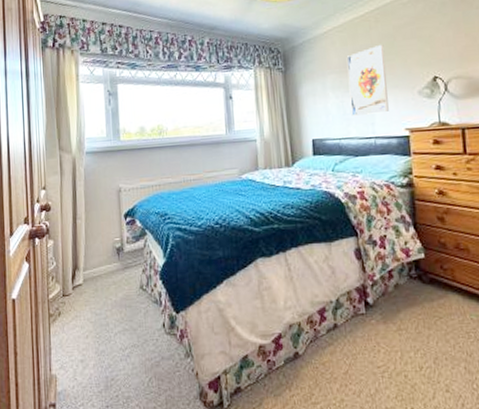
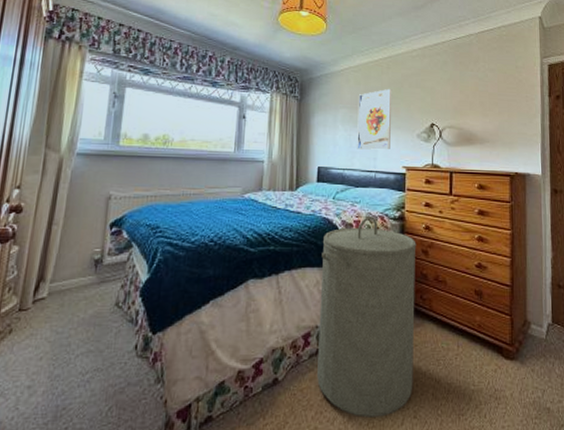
laundry hamper: none [327,186,442,391] -> present [317,216,417,418]

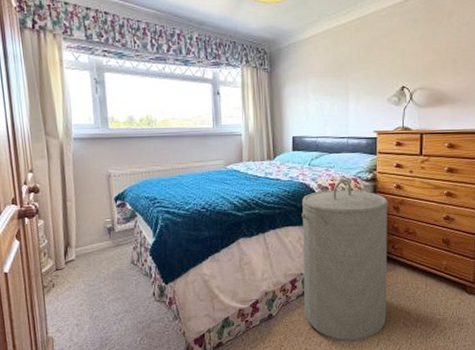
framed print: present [357,88,392,150] -> none [327,53,362,117]

